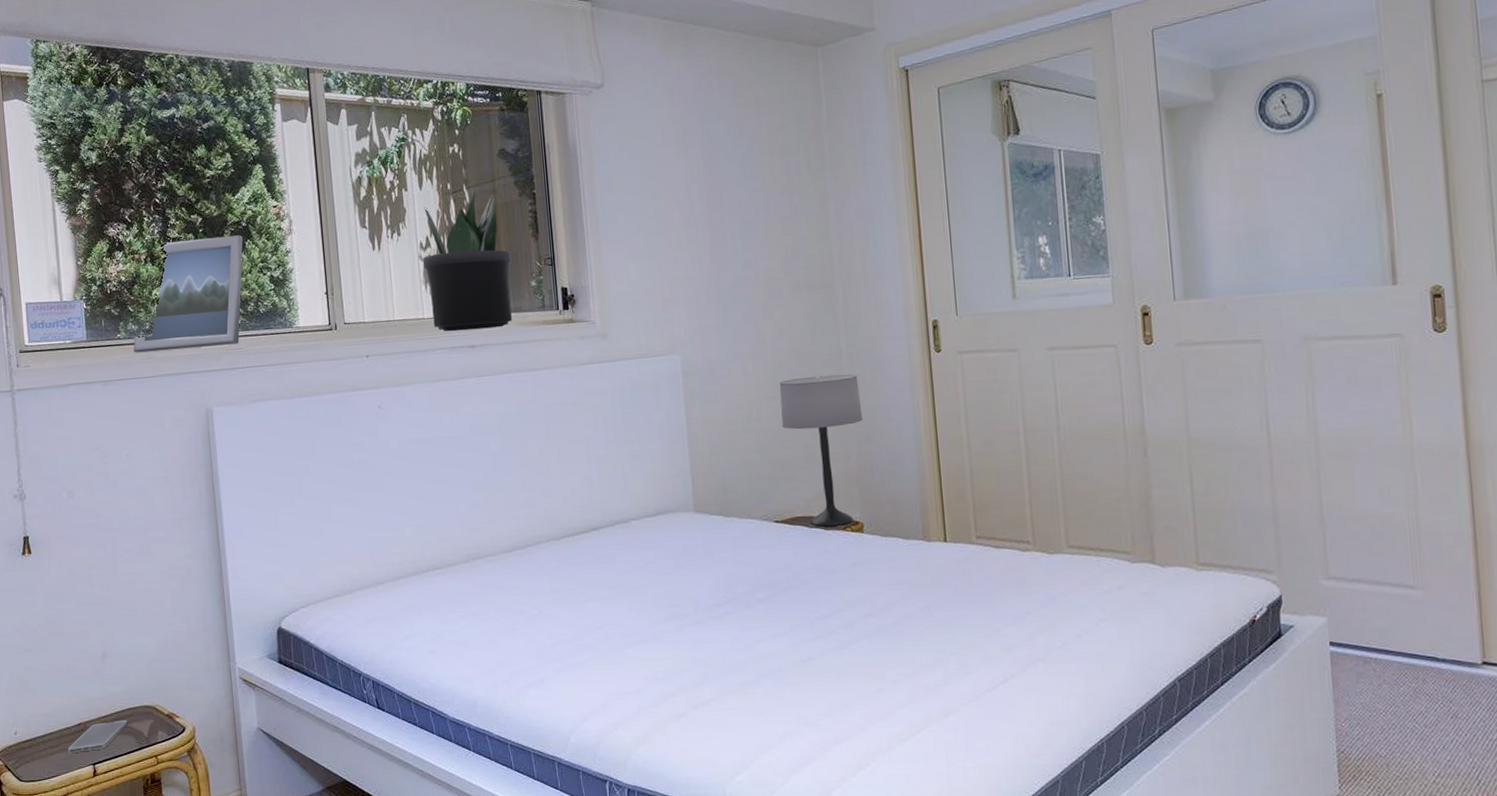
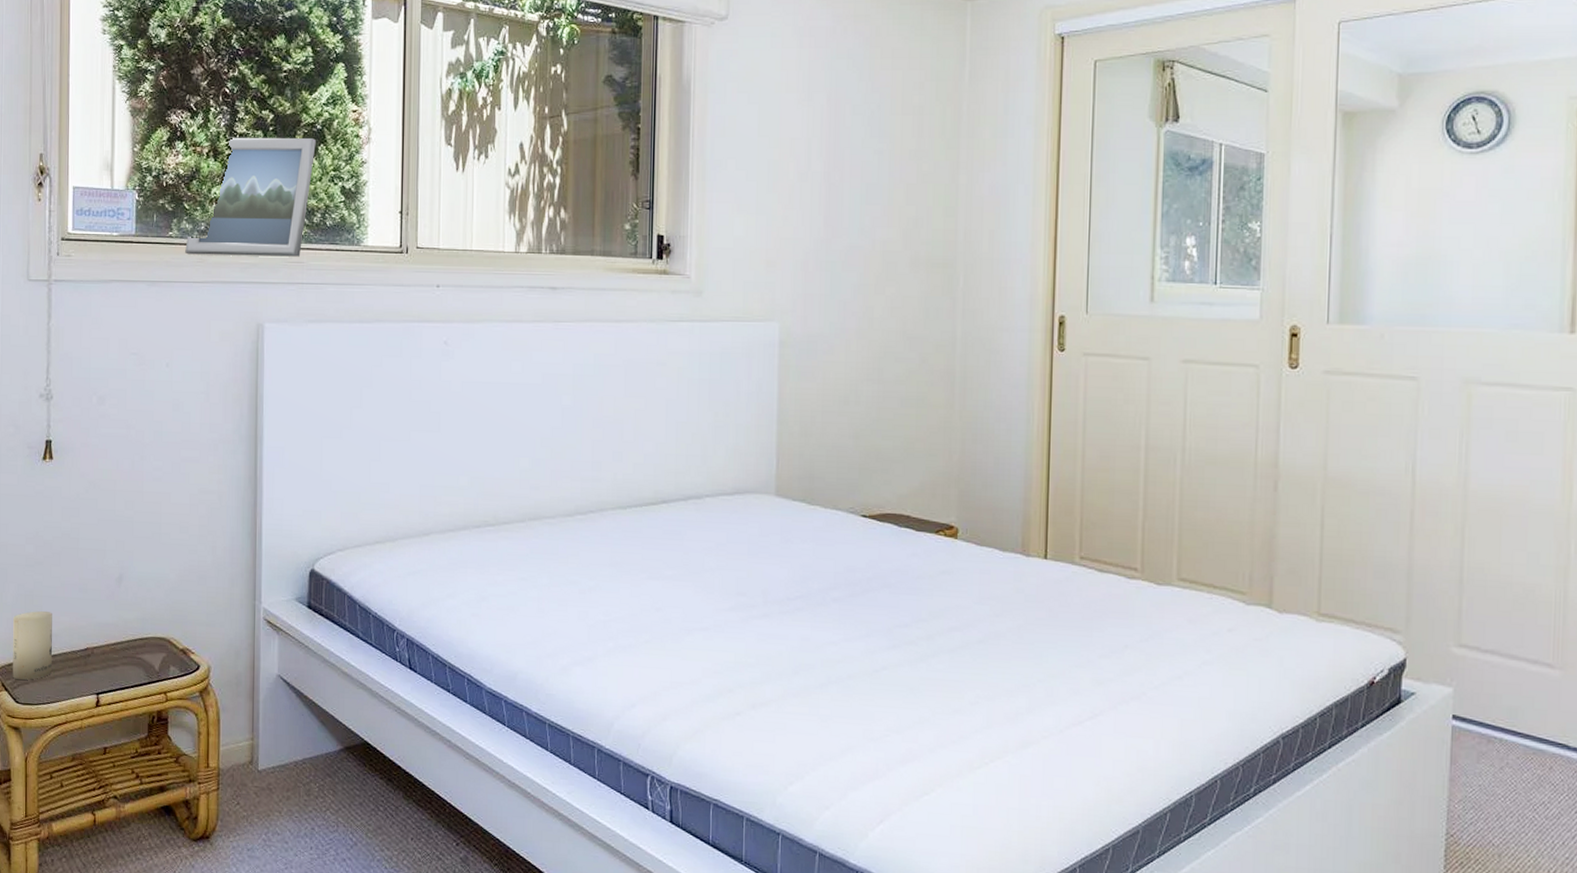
candle: none [9,694,50,759] -> present [13,611,53,680]
smartphone: present [67,719,128,754] -> none [70,649,139,680]
planter: present [422,191,512,332] -> none [509,118,607,271]
table lamp: present [779,374,863,527] -> none [881,362,971,528]

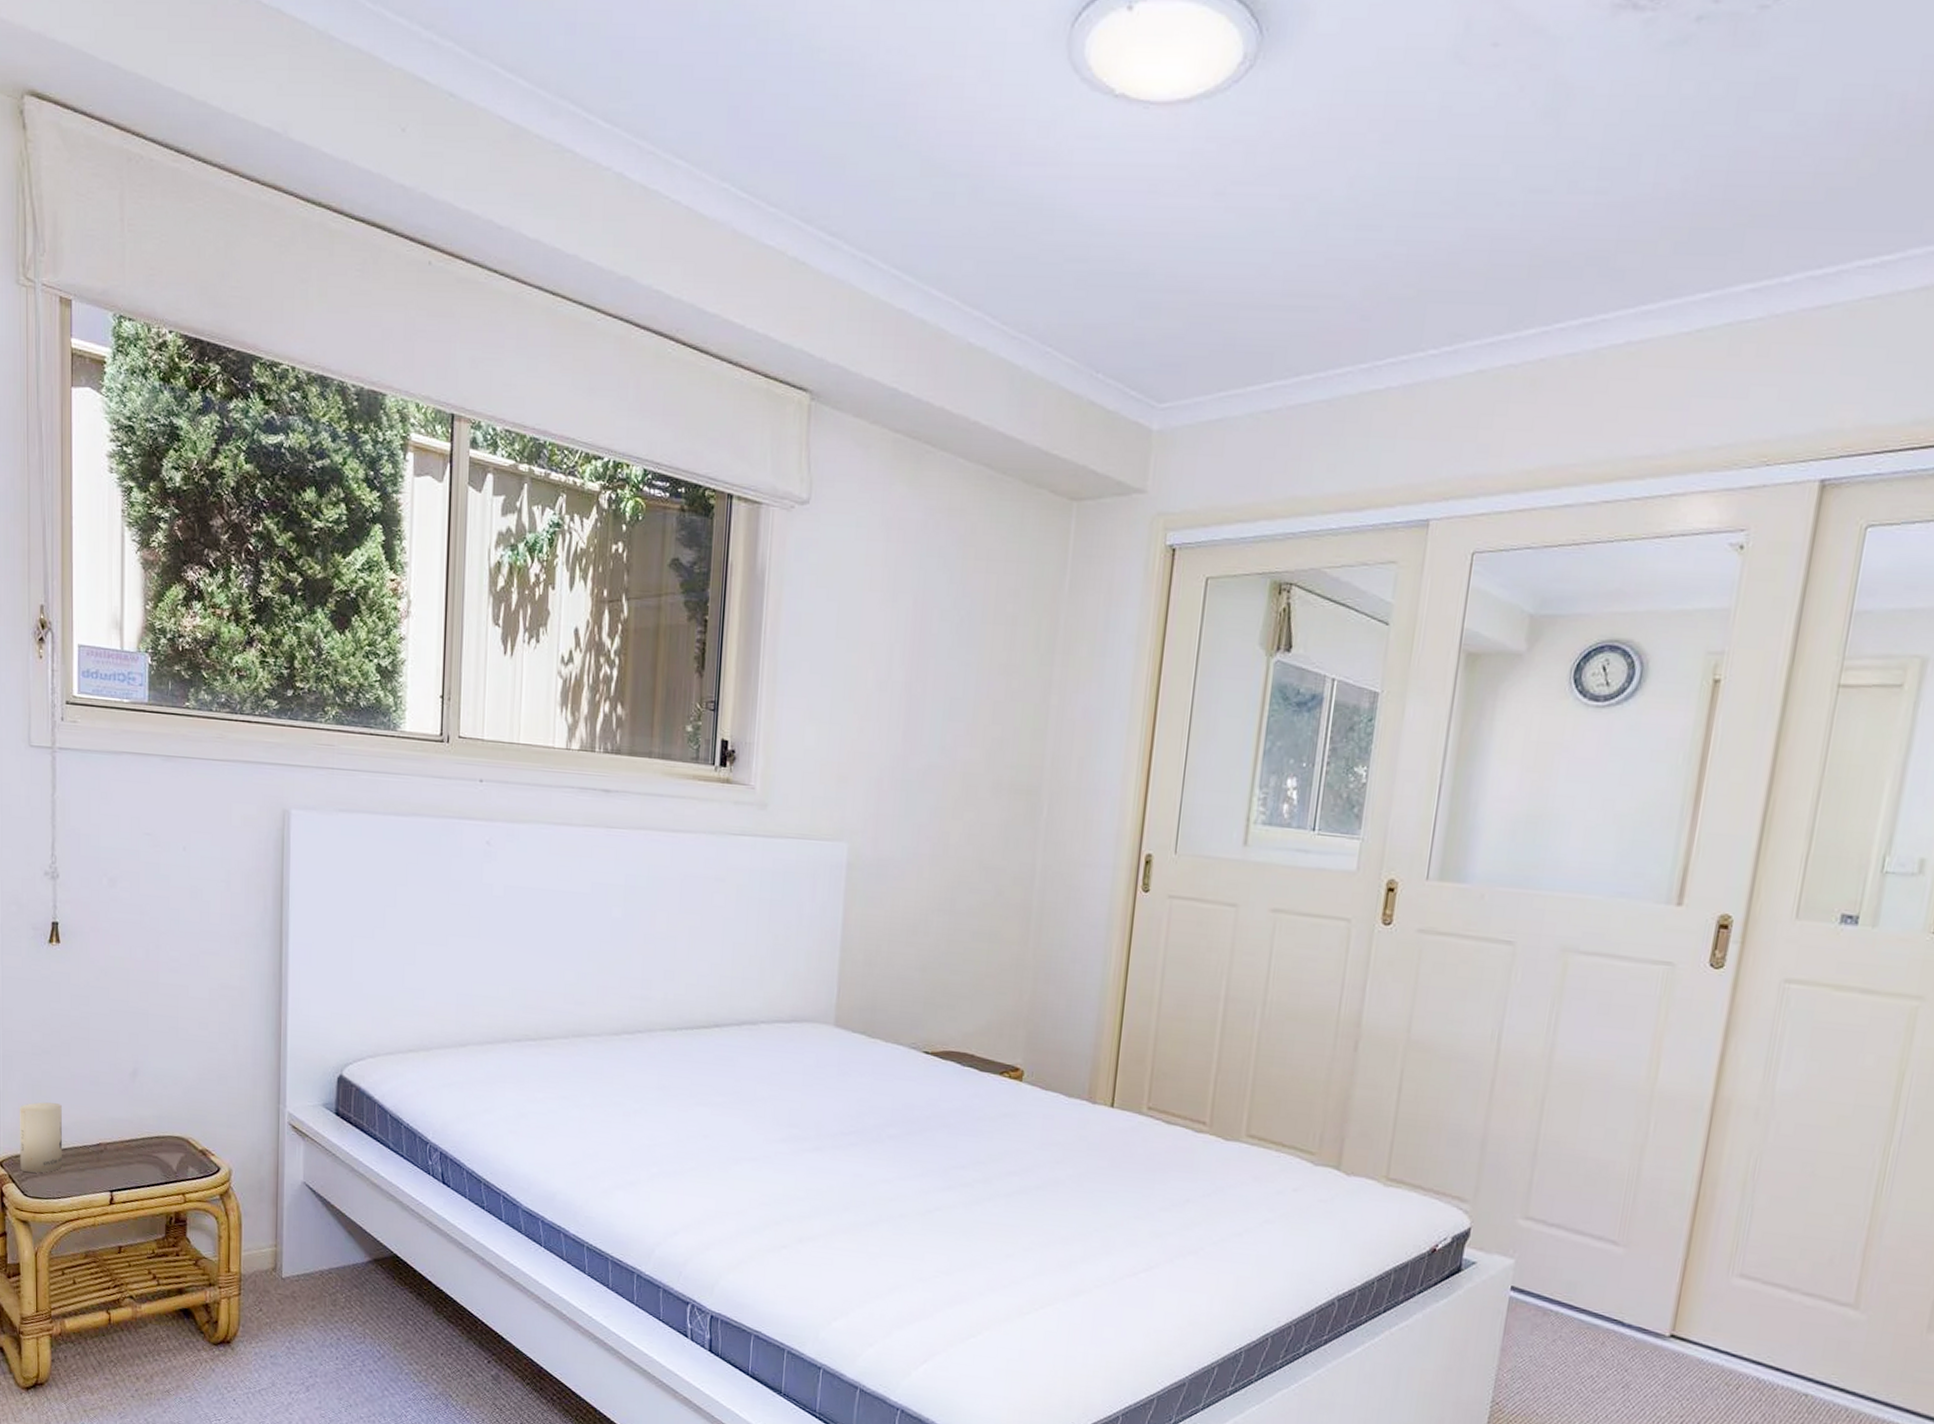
picture frame: present [185,137,316,257] -> none [204,600,349,739]

